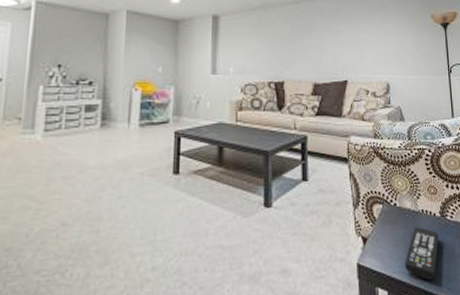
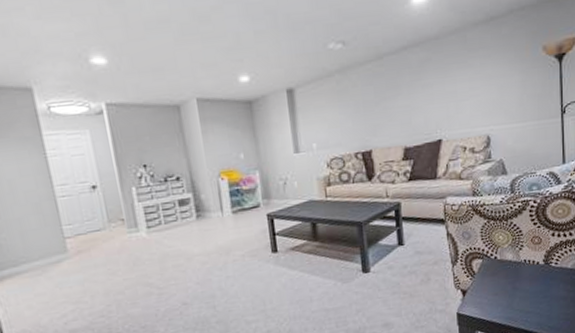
remote control: present [405,227,439,280] -> none [505,276,542,322]

